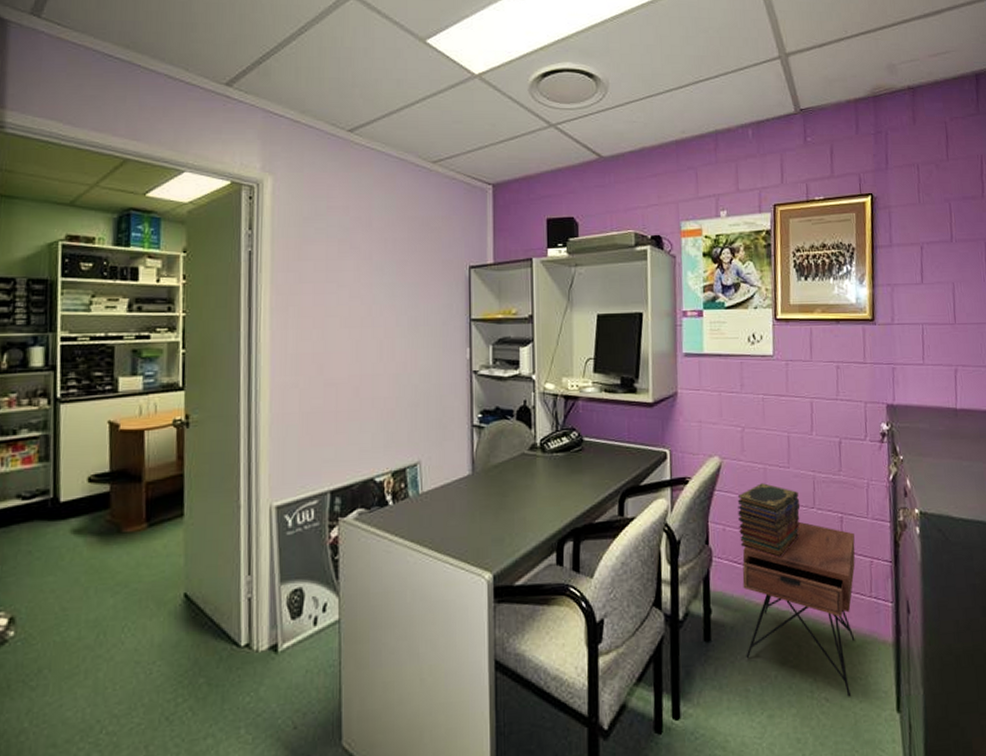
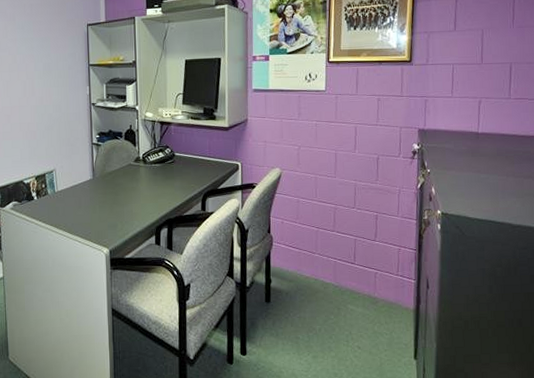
book stack: present [737,483,801,559] -> none [293,189,344,245]
nightstand: present [742,522,855,697] -> none [296,218,387,346]

